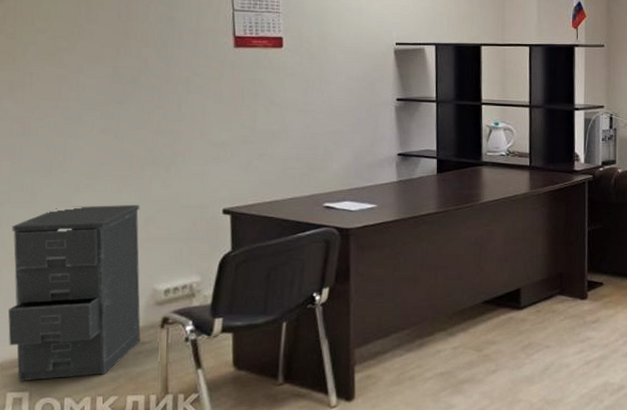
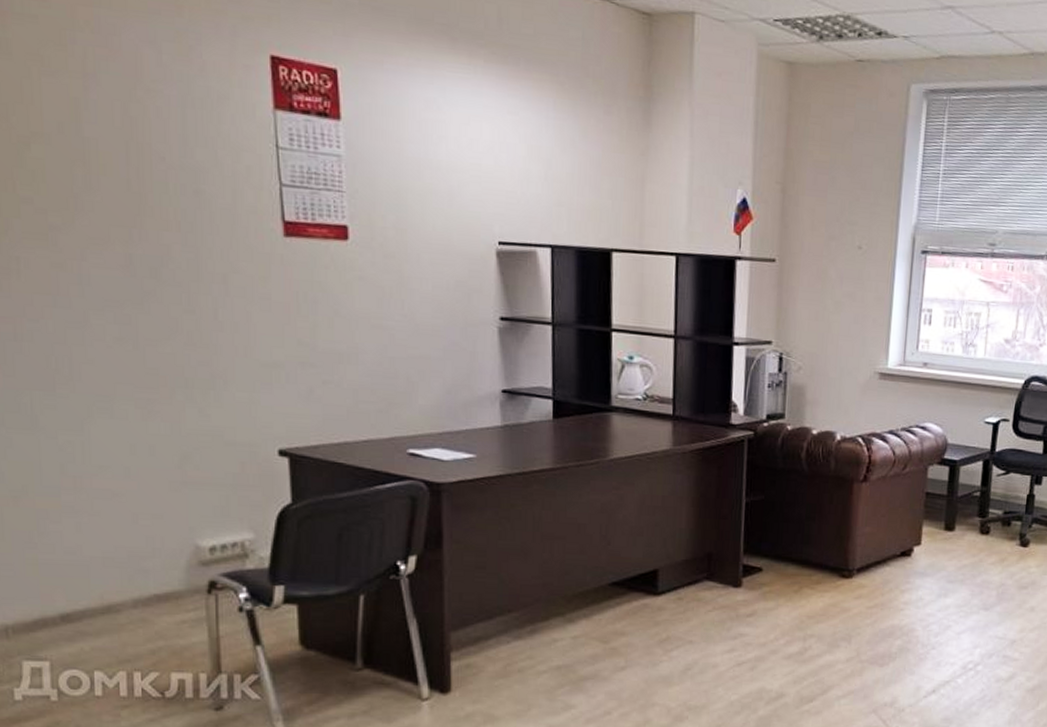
filing cabinet: present [8,204,141,382] -> none [10,435,183,649]

